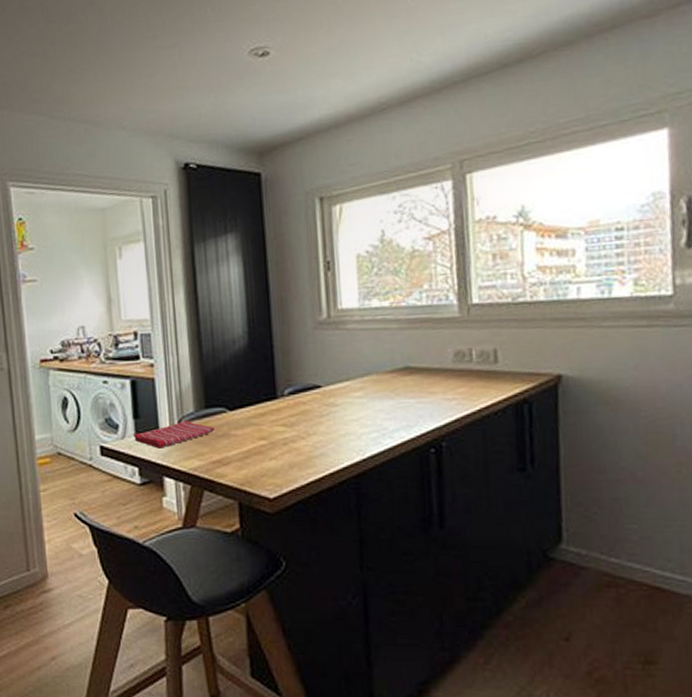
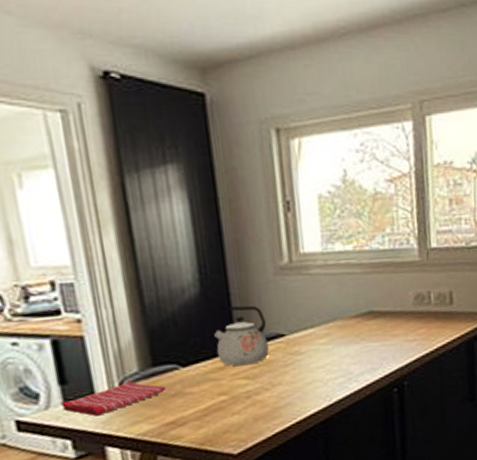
kettle: none [258,357,306,414] -> present [214,305,269,367]

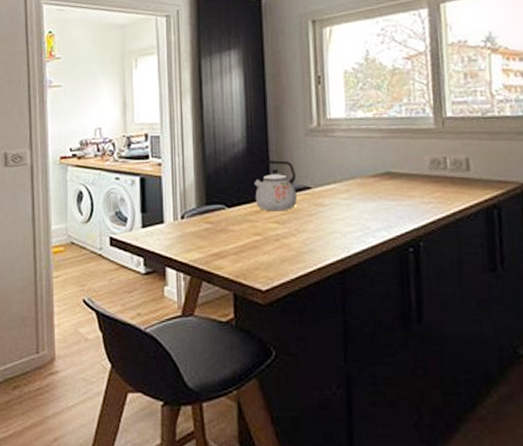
dish towel: present [61,381,166,416] -> none [141,215,214,241]

